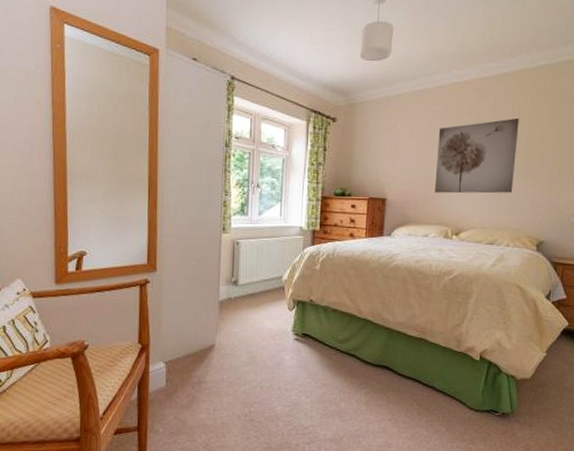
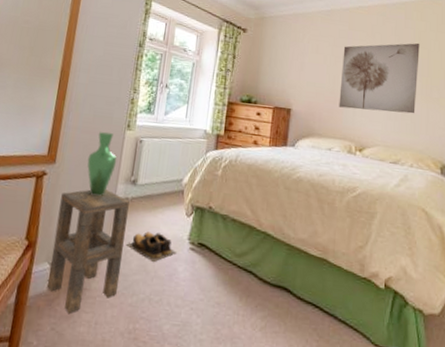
side table: none [165,292,233,403] -> present [48,189,130,313]
vase: none [187,236,216,299] -> present [87,131,117,197]
shoes: none [234,327,283,353] -> present [126,231,177,262]

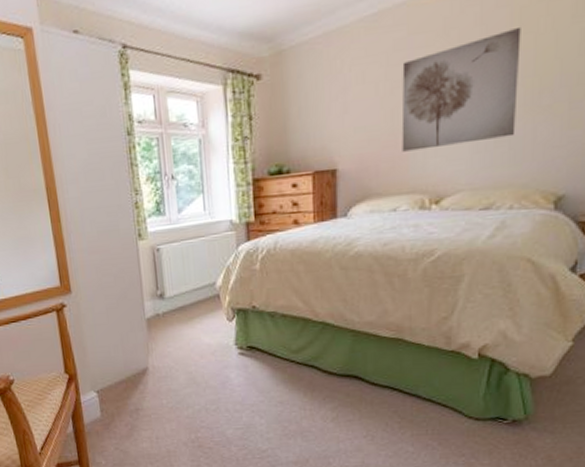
side table: present [48,189,130,313] -> none [87,310,172,433]
vase: present [87,131,117,197] -> none [104,246,137,319]
shoes: present [126,231,177,262] -> none [168,343,225,373]

